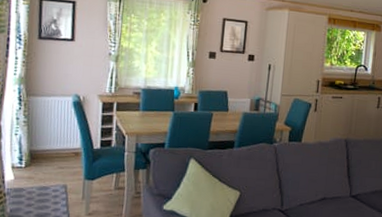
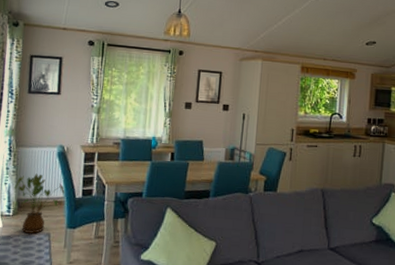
house plant: none [25,124,82,185] -> present [14,173,65,234]

